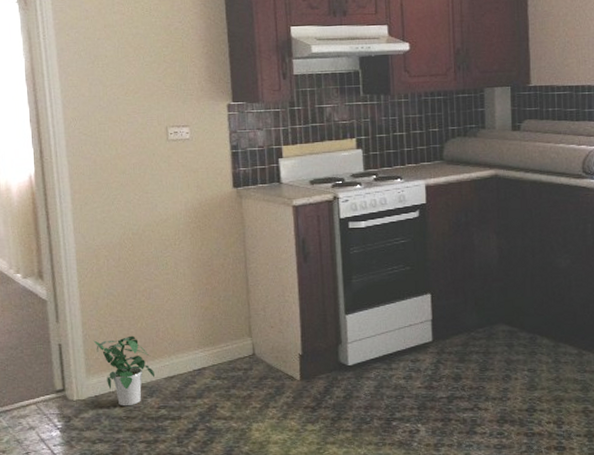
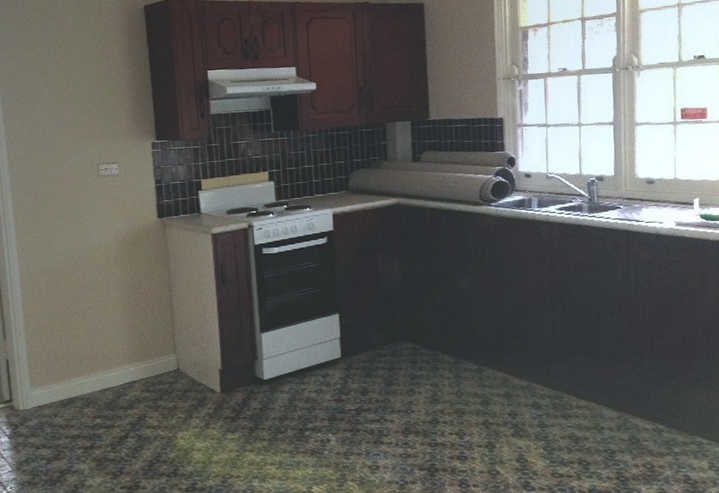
potted plant: present [93,335,154,407] -> none [36,352,90,416]

